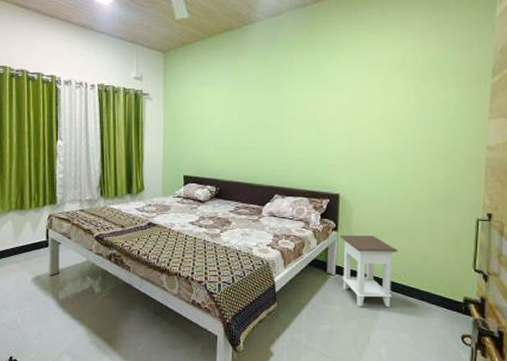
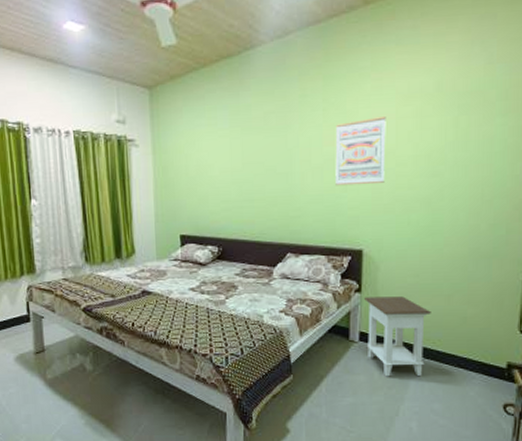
wall art: none [317,83,360,139] -> present [335,117,386,186]

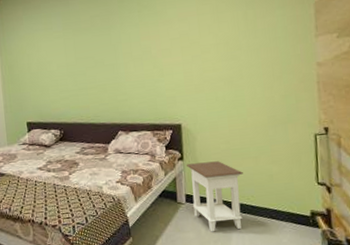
wall art: present [335,117,386,186] -> none [150,14,194,73]

